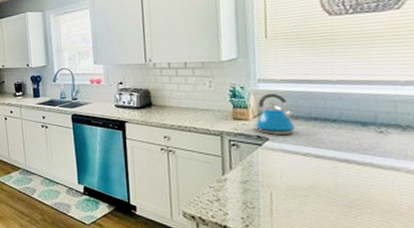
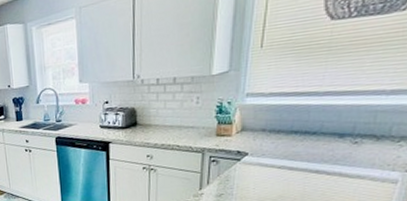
kettle: present [252,93,296,135] -> none [234,107,278,149]

